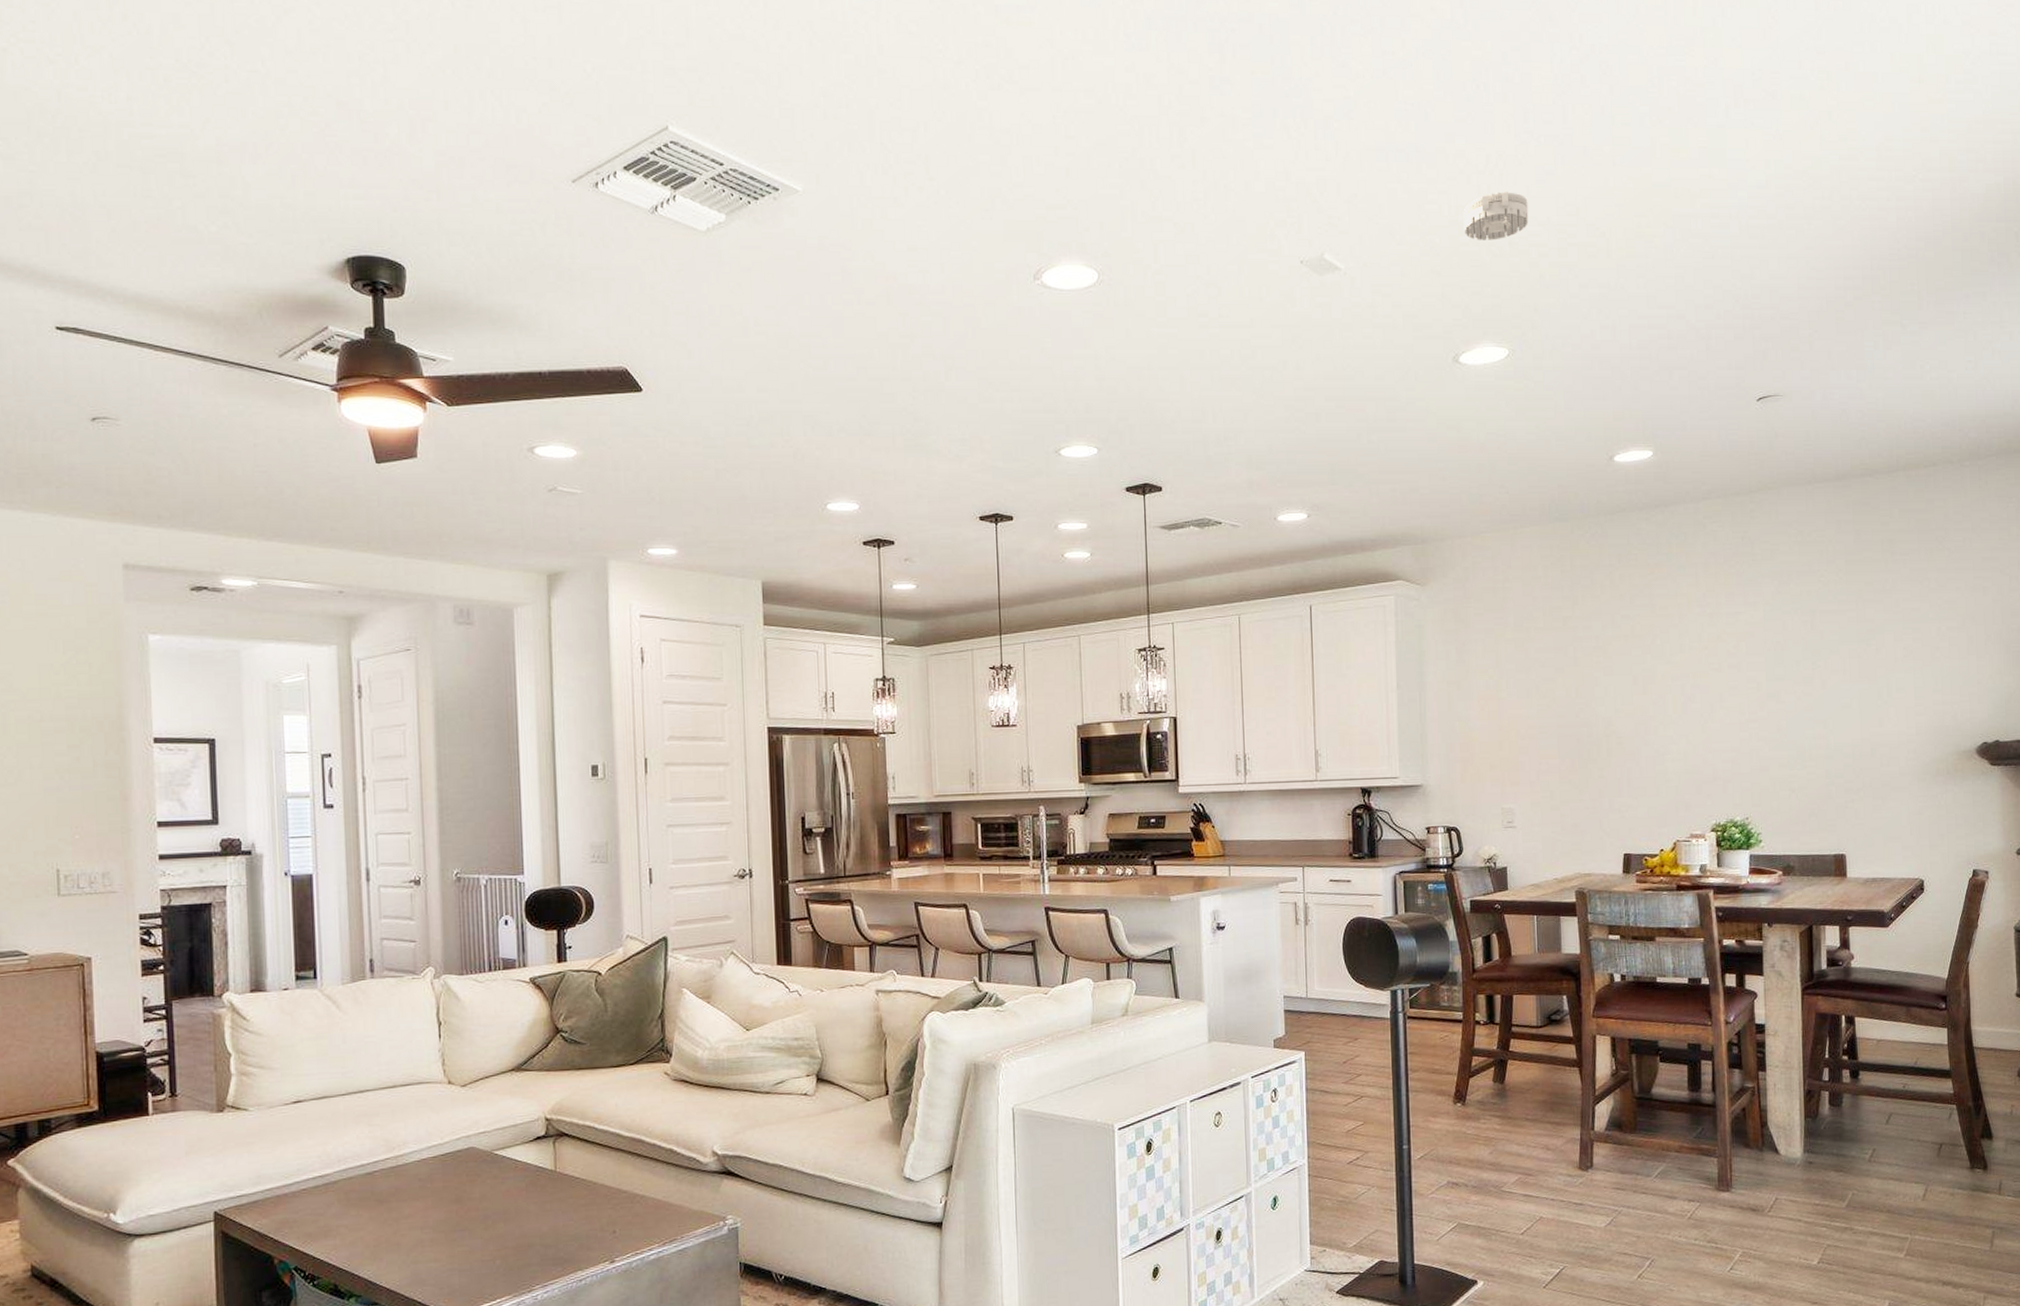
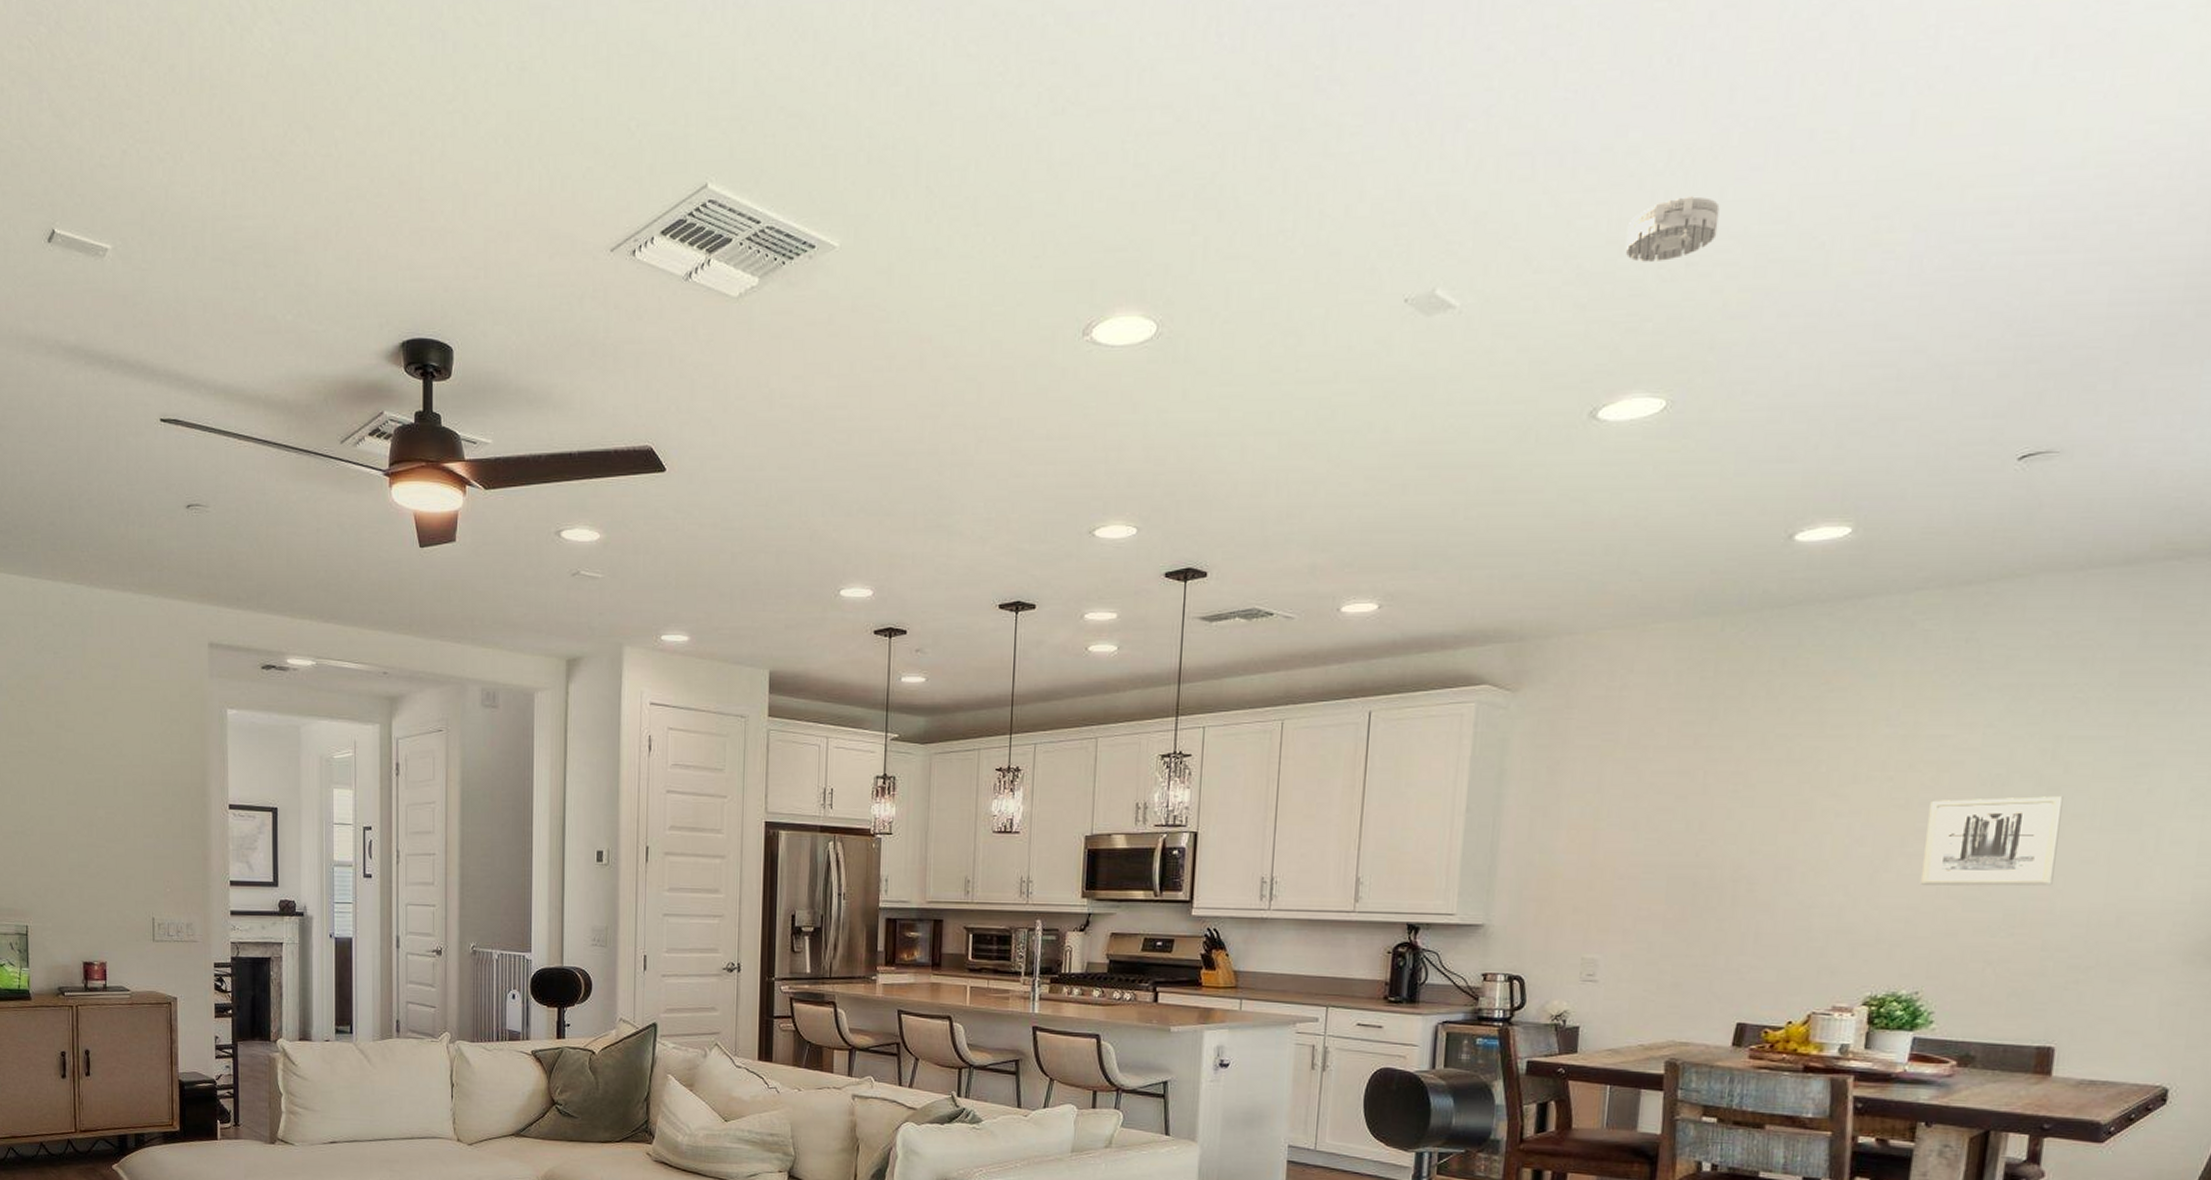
wall art: none [1736,657,1826,731] -> present [1921,796,2063,886]

